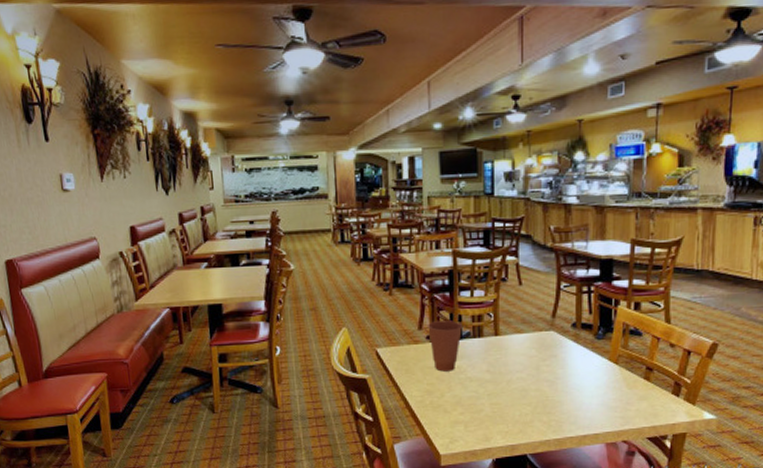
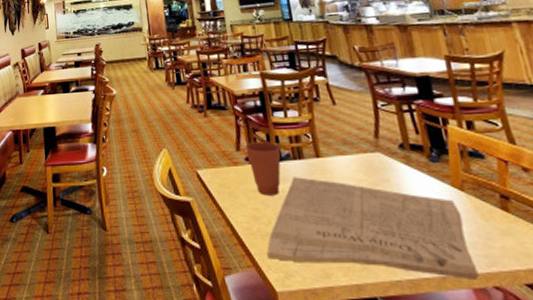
newspaper: none [436,354,613,437] -> present [267,177,479,281]

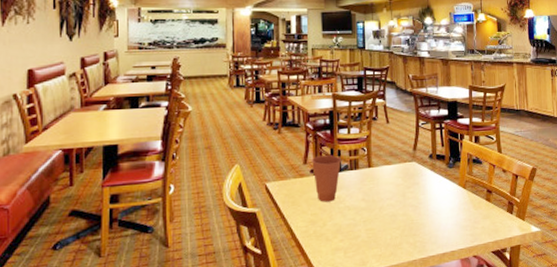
newspaper: present [267,177,479,281] -> none [319,184,465,256]

